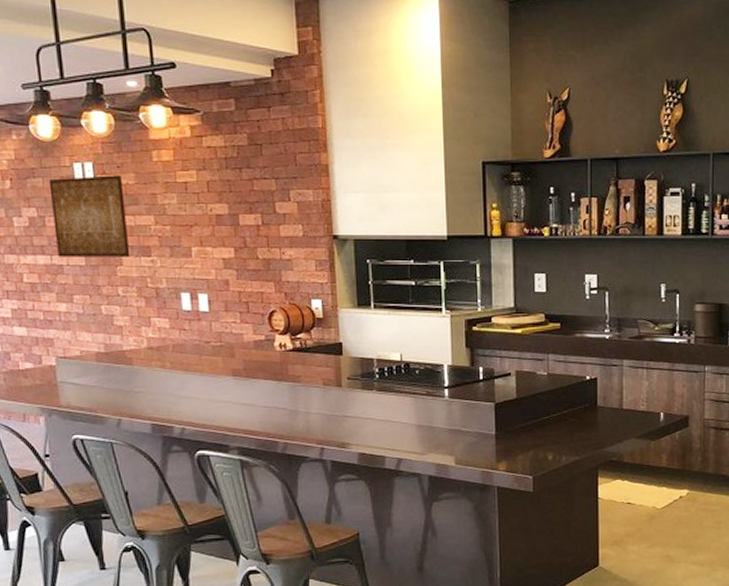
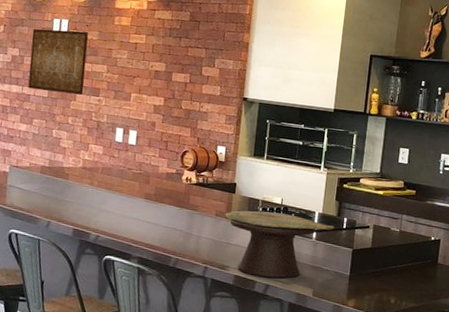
decorative bowl: none [334,372,469,451] -> present [225,210,334,279]

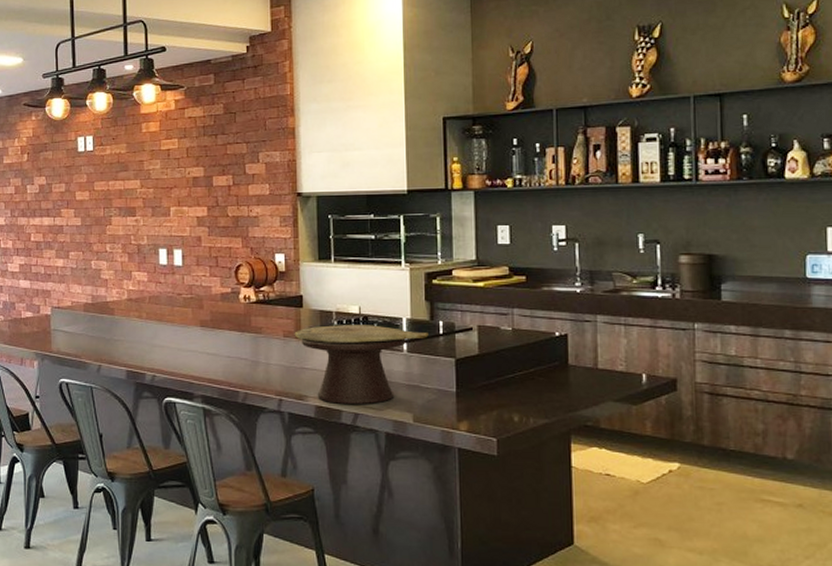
wall art: present [28,28,88,95] -> none [57,146,118,219]

